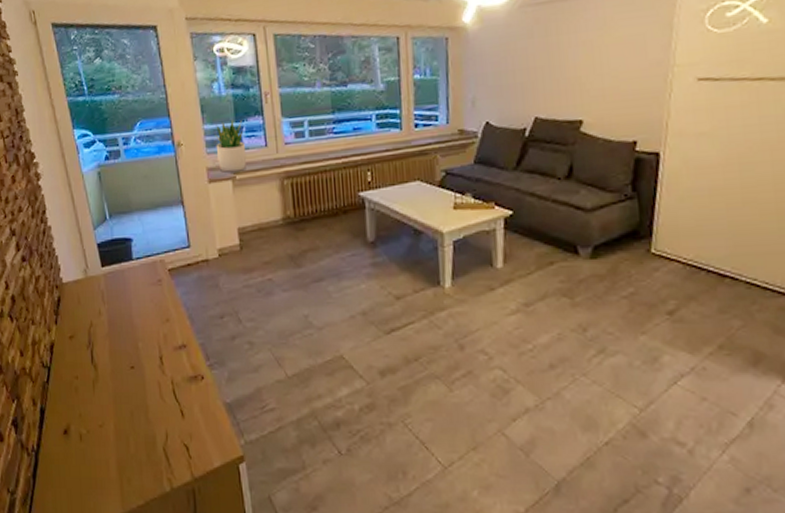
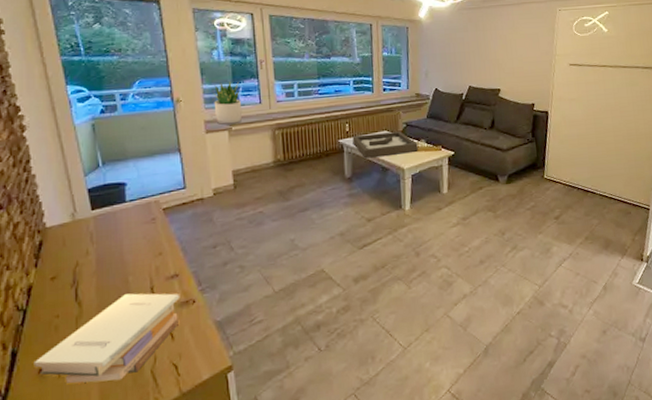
books: none [59,361,189,454] -> present [33,293,180,384]
decorative tray: none [376,182,462,218] -> present [352,132,418,159]

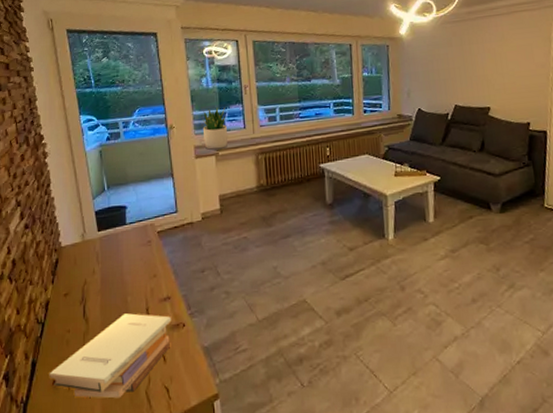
decorative tray: present [352,132,418,159] -> none [333,155,401,184]

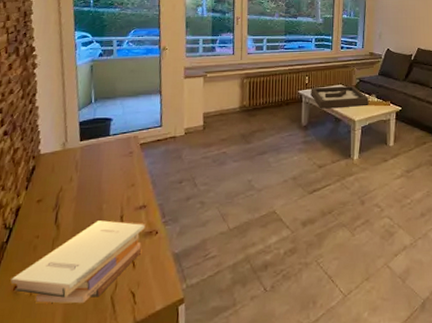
planter: present [202,106,228,151] -> none [194,33,218,72]
decorative tray: none [333,155,401,184] -> present [311,86,369,109]

